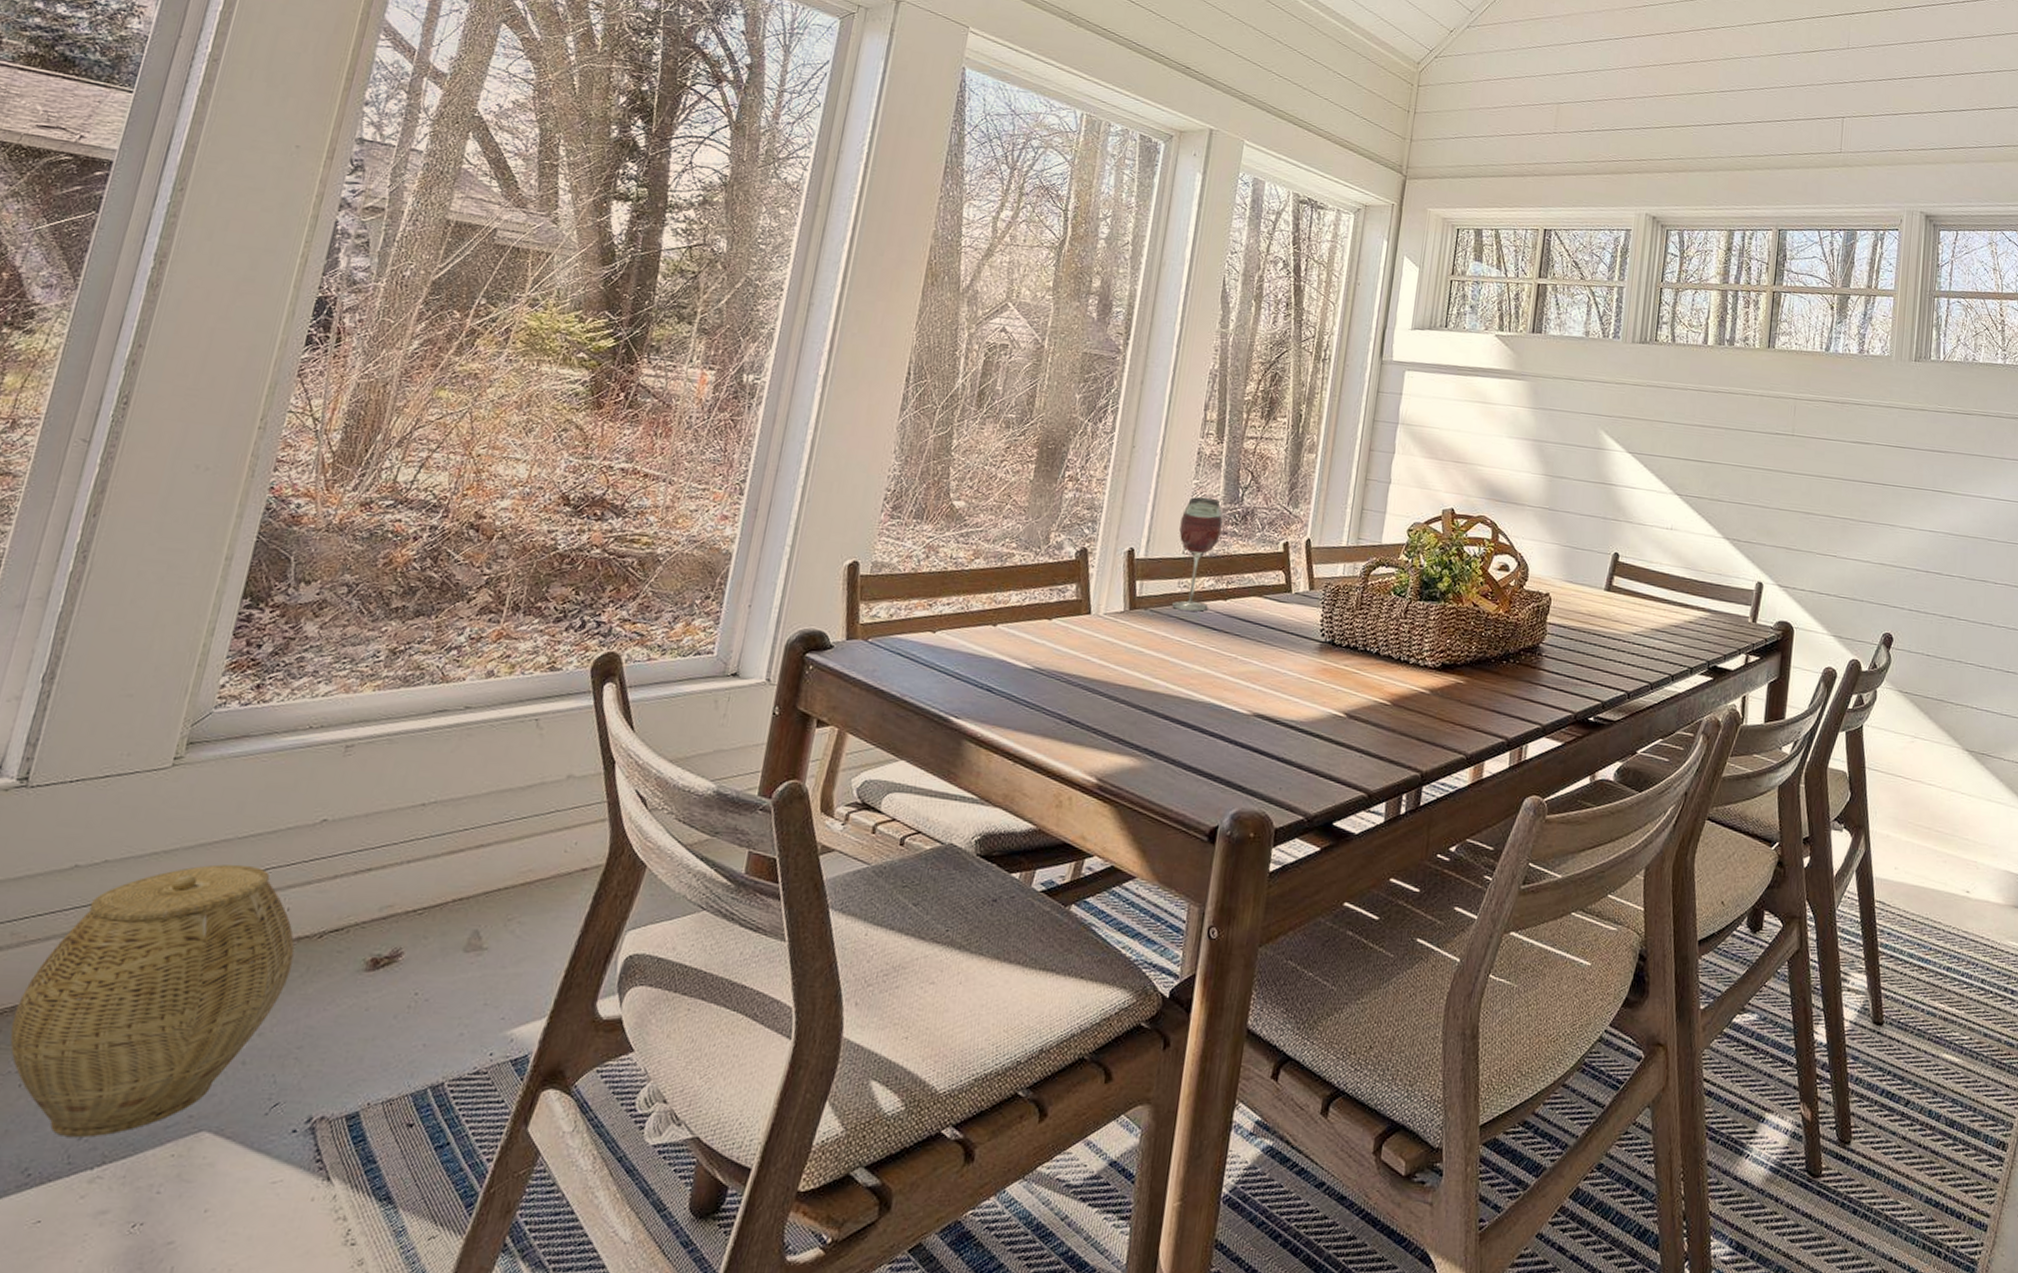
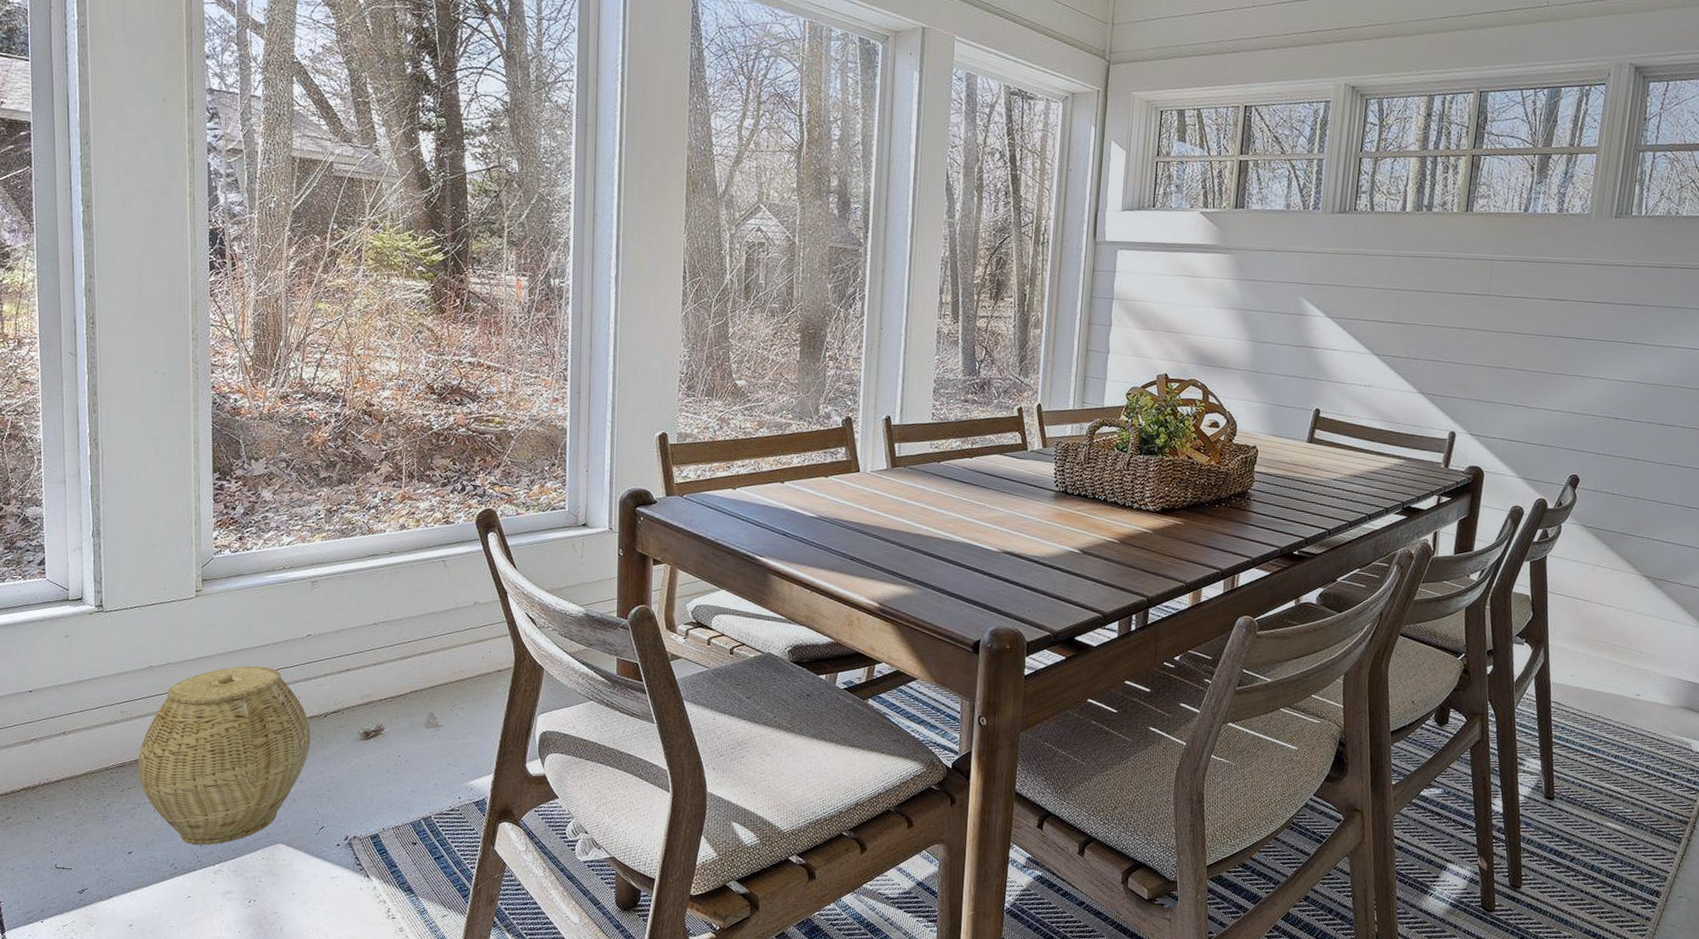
wineglass: present [1172,497,1223,612] -> none [927,370,964,468]

